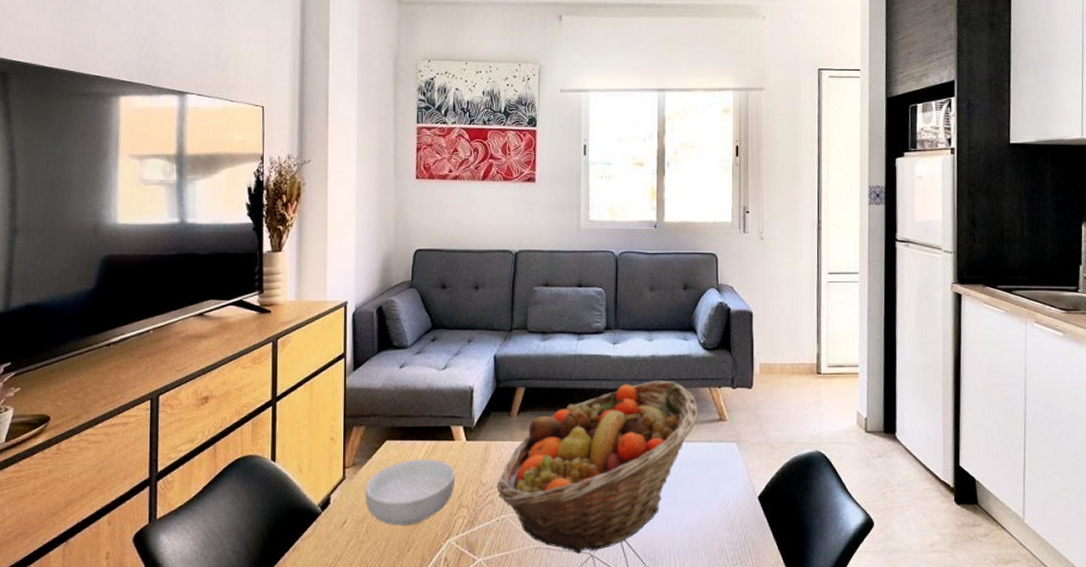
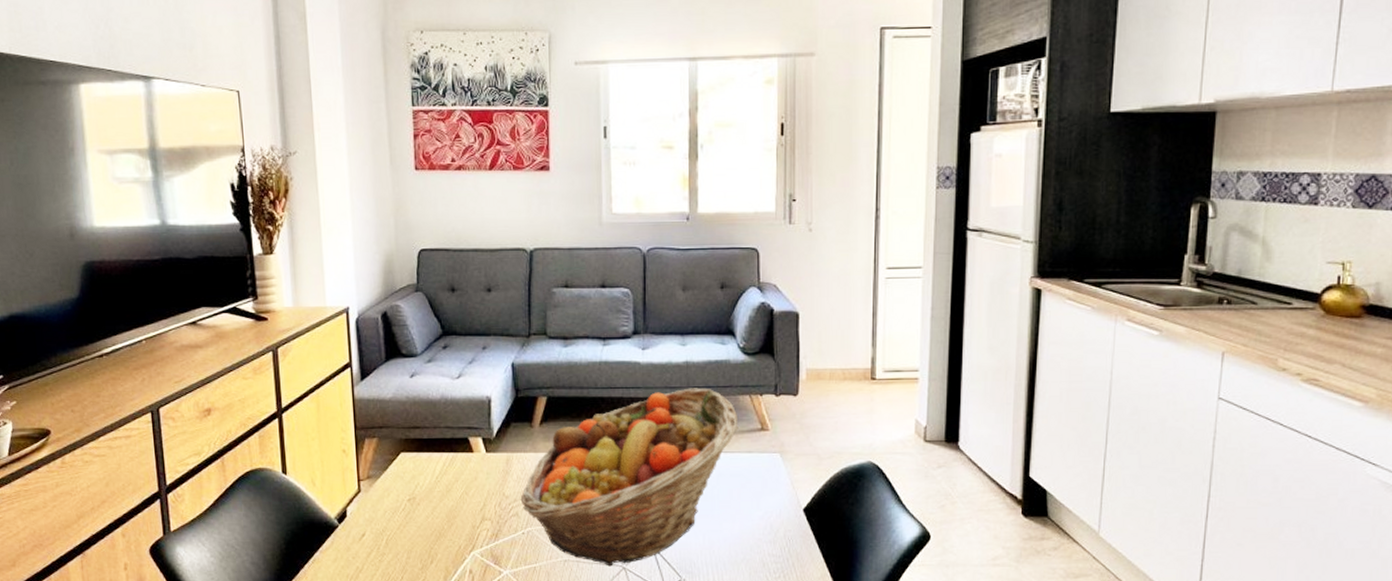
cereal bowl: present [365,459,455,526] -> none [382,471,476,538]

